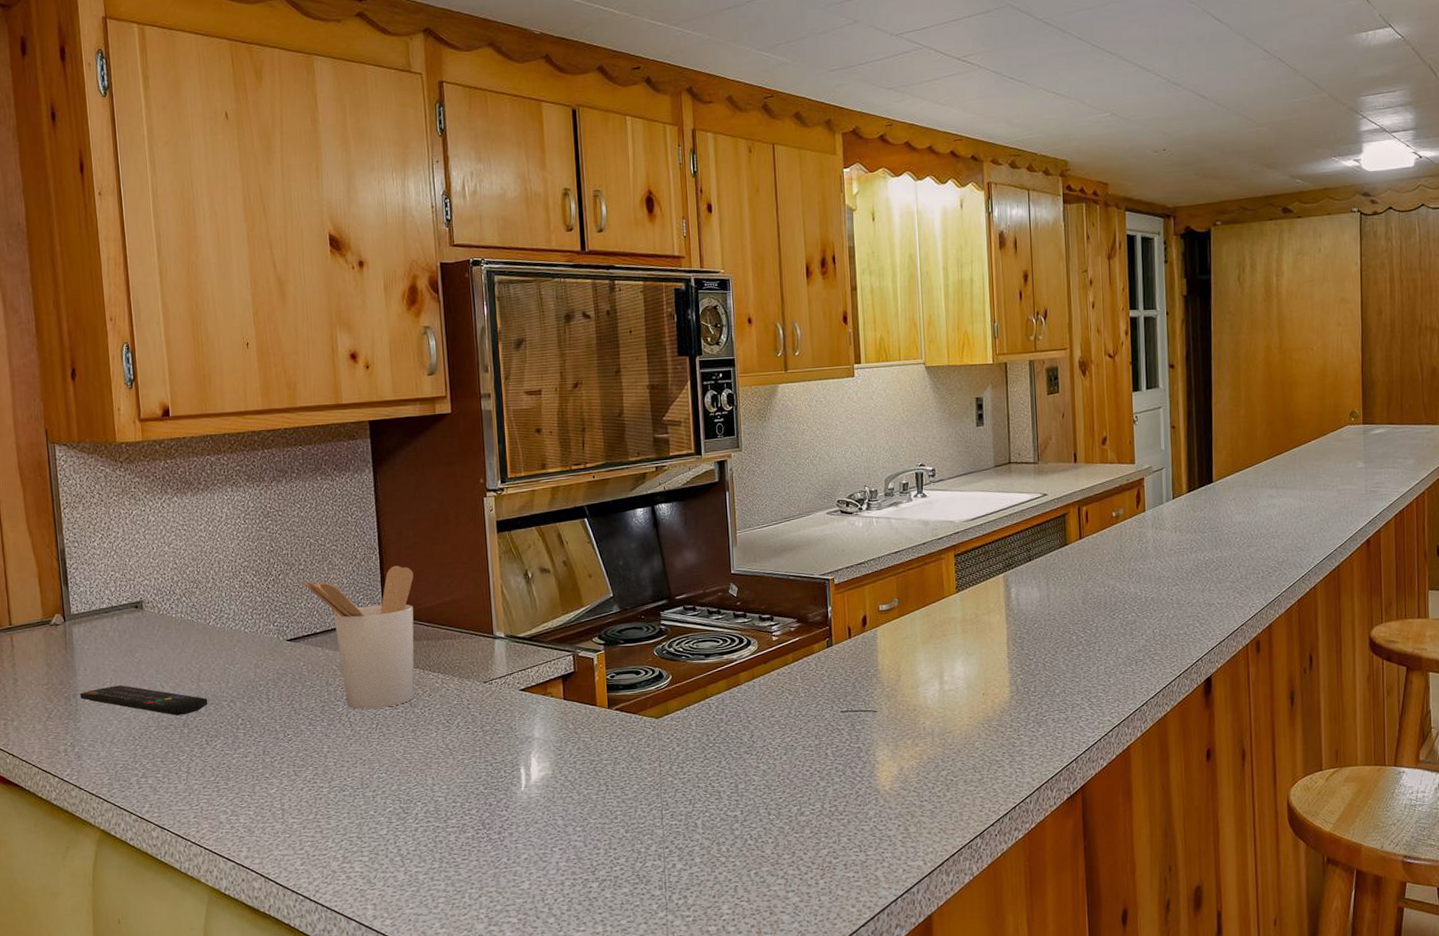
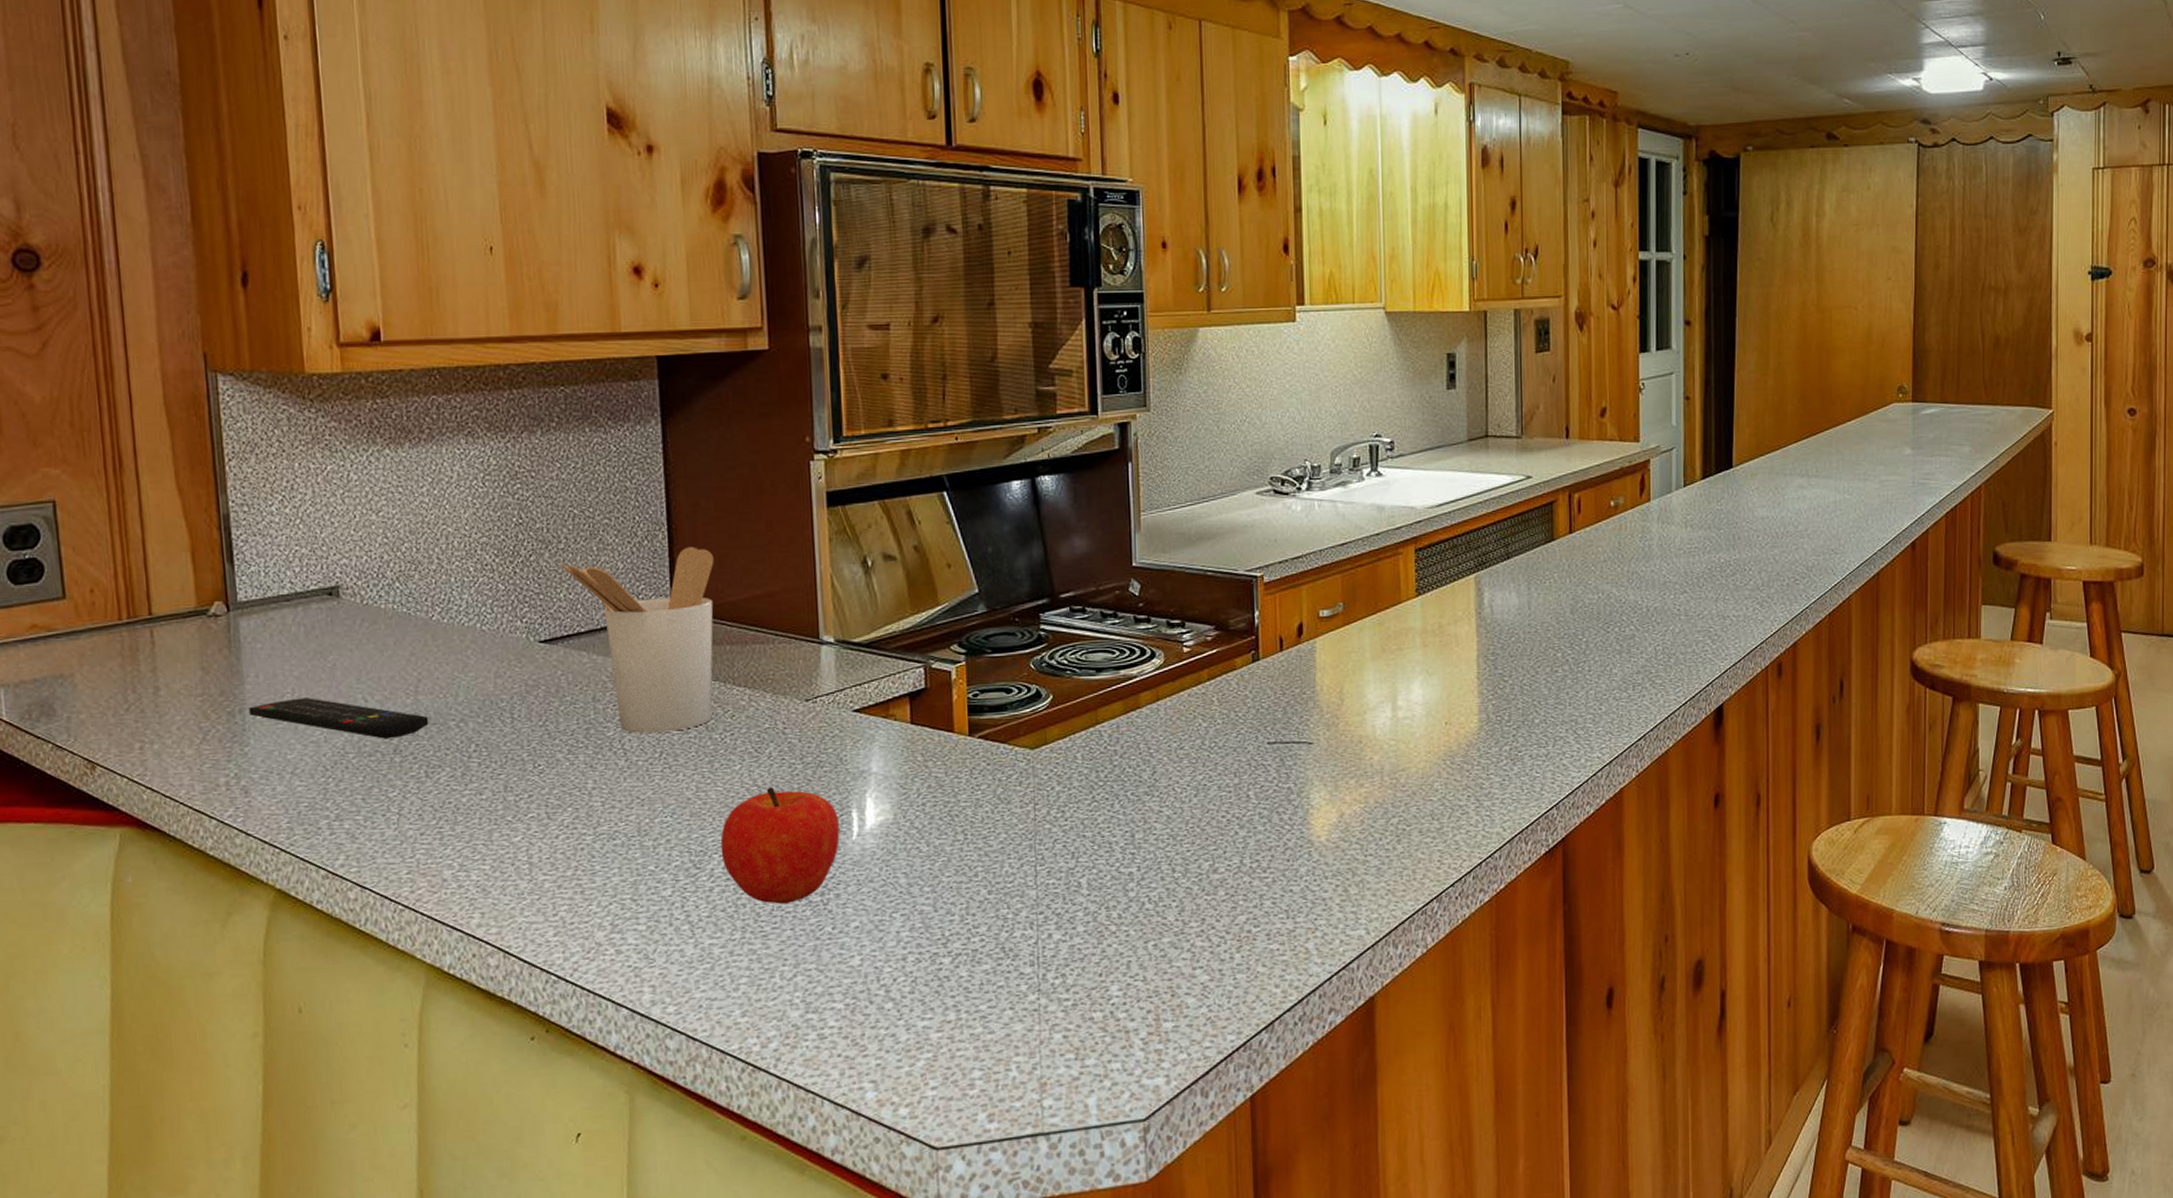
fruit: none [422,749,512,841] -> present [720,786,840,904]

